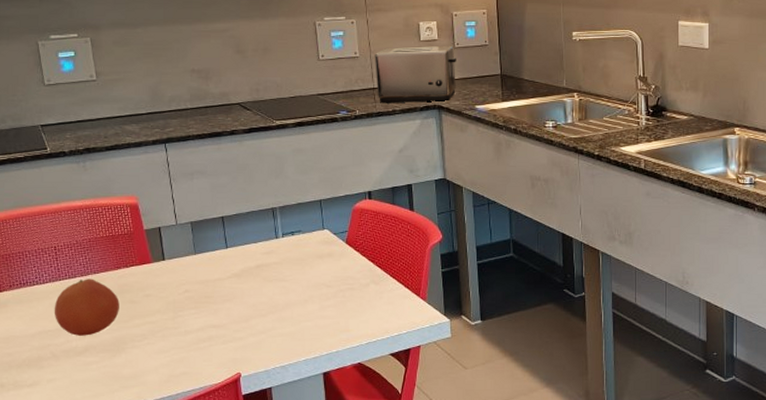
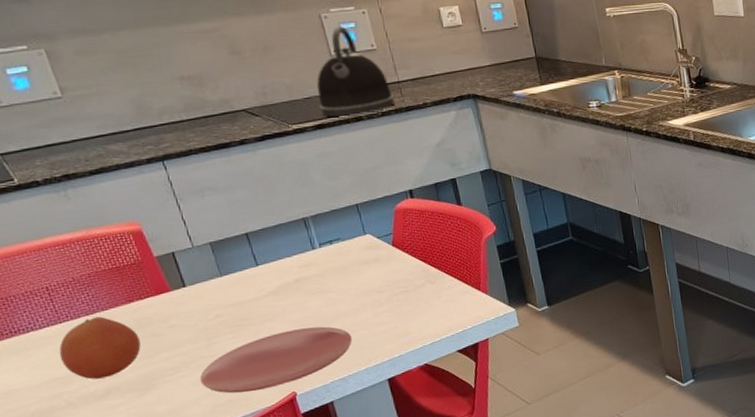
plate: none [162,313,297,367] -> present [199,326,353,394]
kettle: none [302,34,368,117] -> present [317,26,395,117]
toaster: present [375,45,456,103] -> none [394,30,490,97]

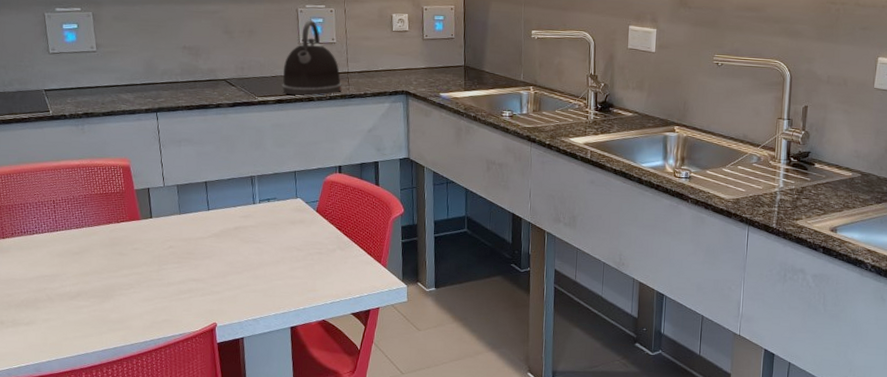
fruit: present [59,316,141,380] -> none [50,231,110,282]
plate: present [199,326,353,394] -> none [146,269,269,316]

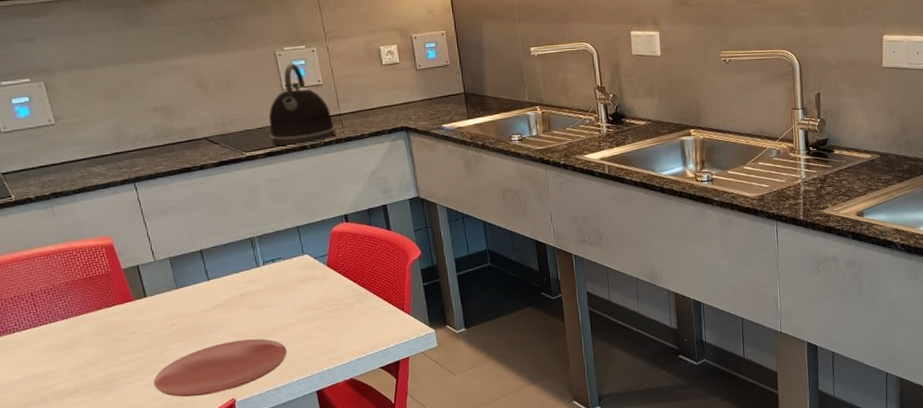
plate: none [146,269,269,316] -> present [153,338,287,397]

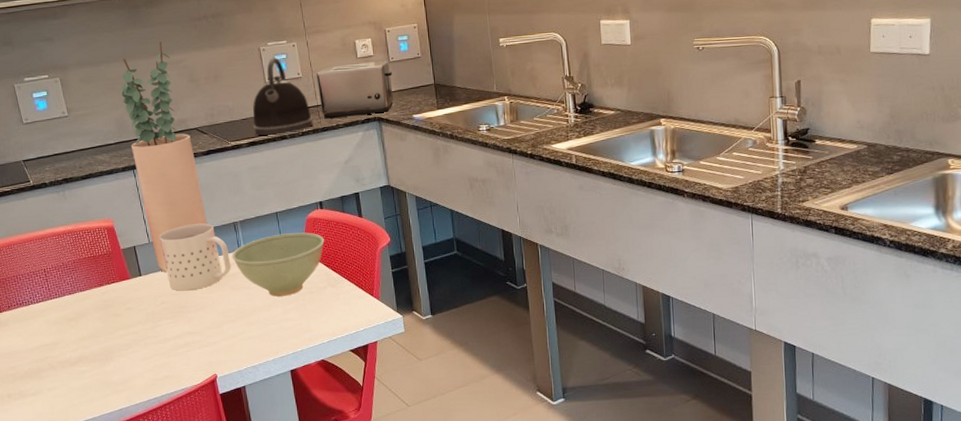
vase: none [117,43,222,293] -> present [121,41,208,273]
plate: present [153,338,287,397] -> none [145,318,264,371]
mug: none [166,239,249,312] -> present [159,223,231,291]
bowl: none [249,247,351,315] -> present [232,232,324,297]
toaster: none [338,67,422,129] -> present [316,60,394,119]

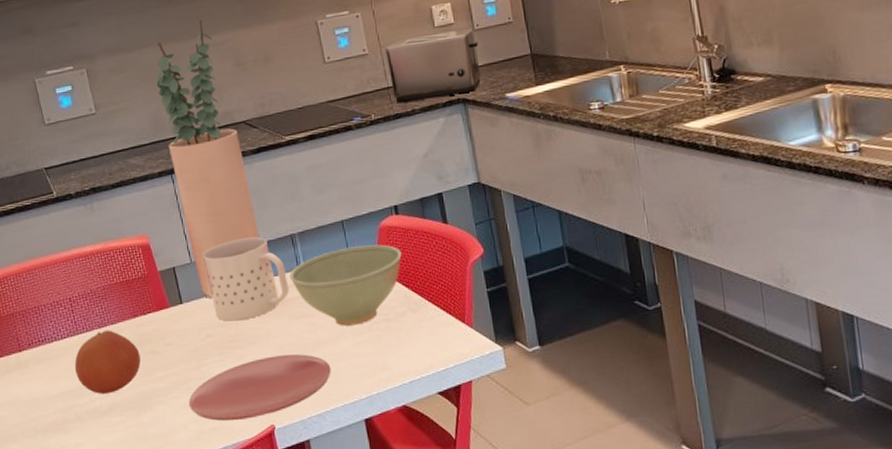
fruit: none [48,296,105,348] -> present [74,330,141,394]
plate: none [145,318,264,371] -> present [188,354,331,421]
kettle: present [252,57,313,136] -> none [310,32,384,127]

